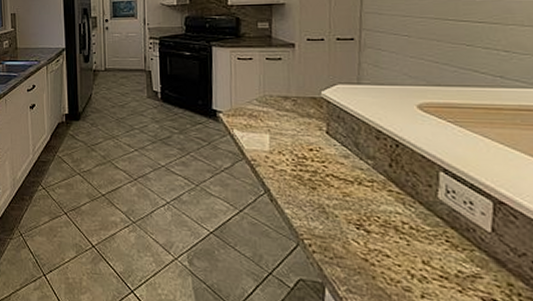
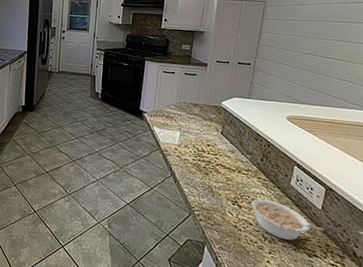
legume: none [384,219,503,279] -> present [251,198,325,241]

